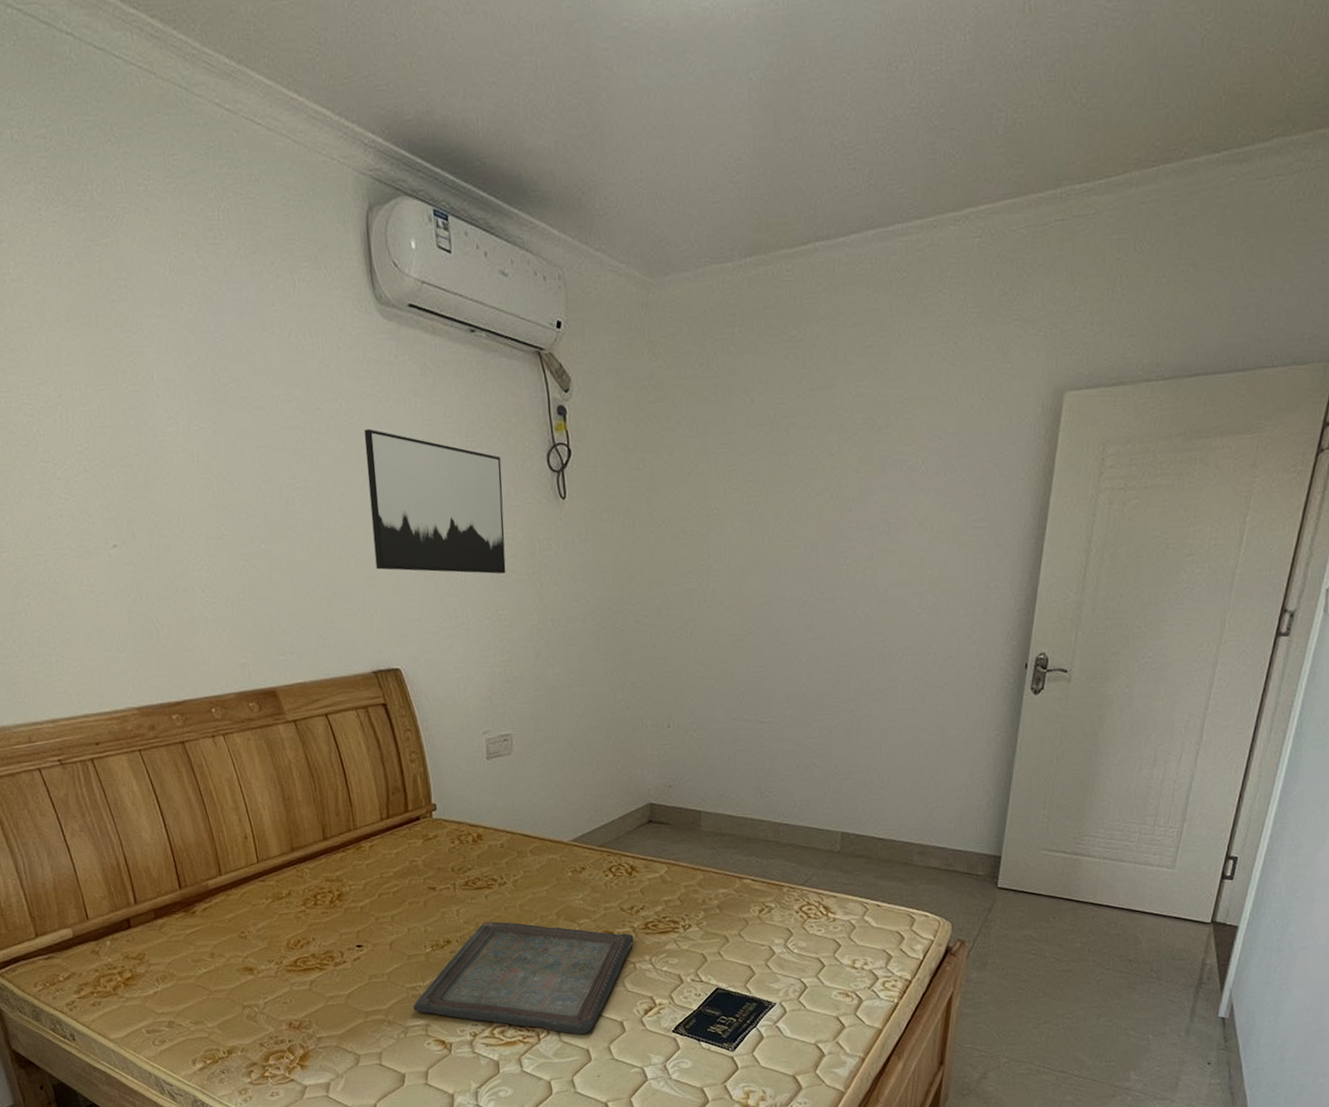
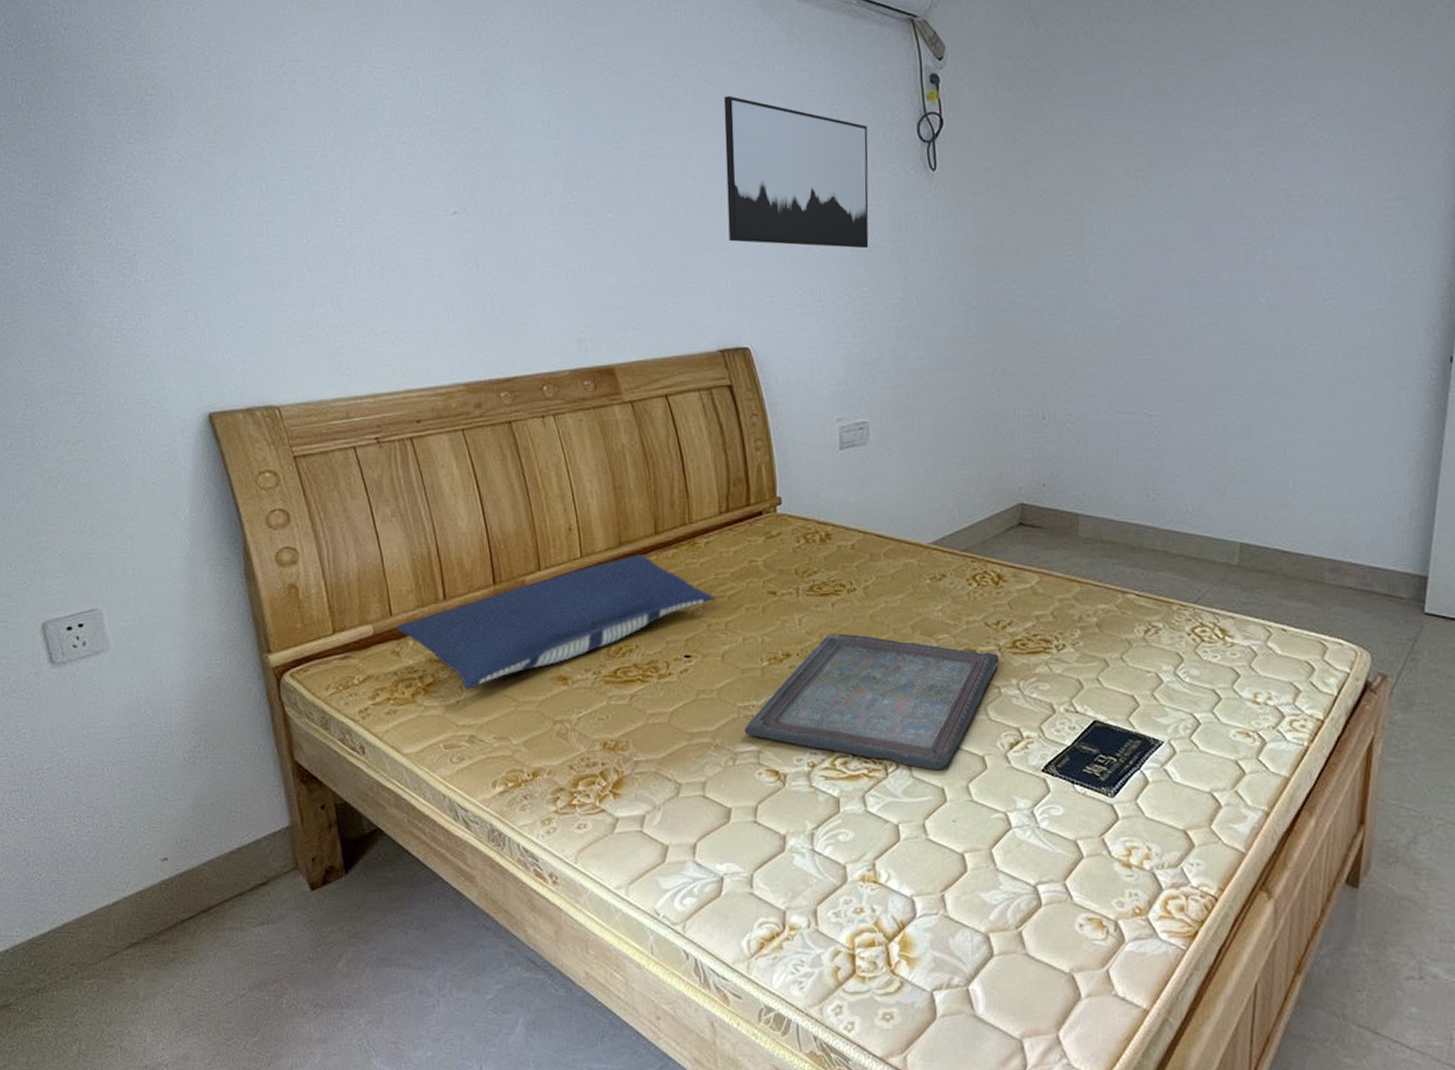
pillow: none [94,858,381,981] -> present [397,554,715,689]

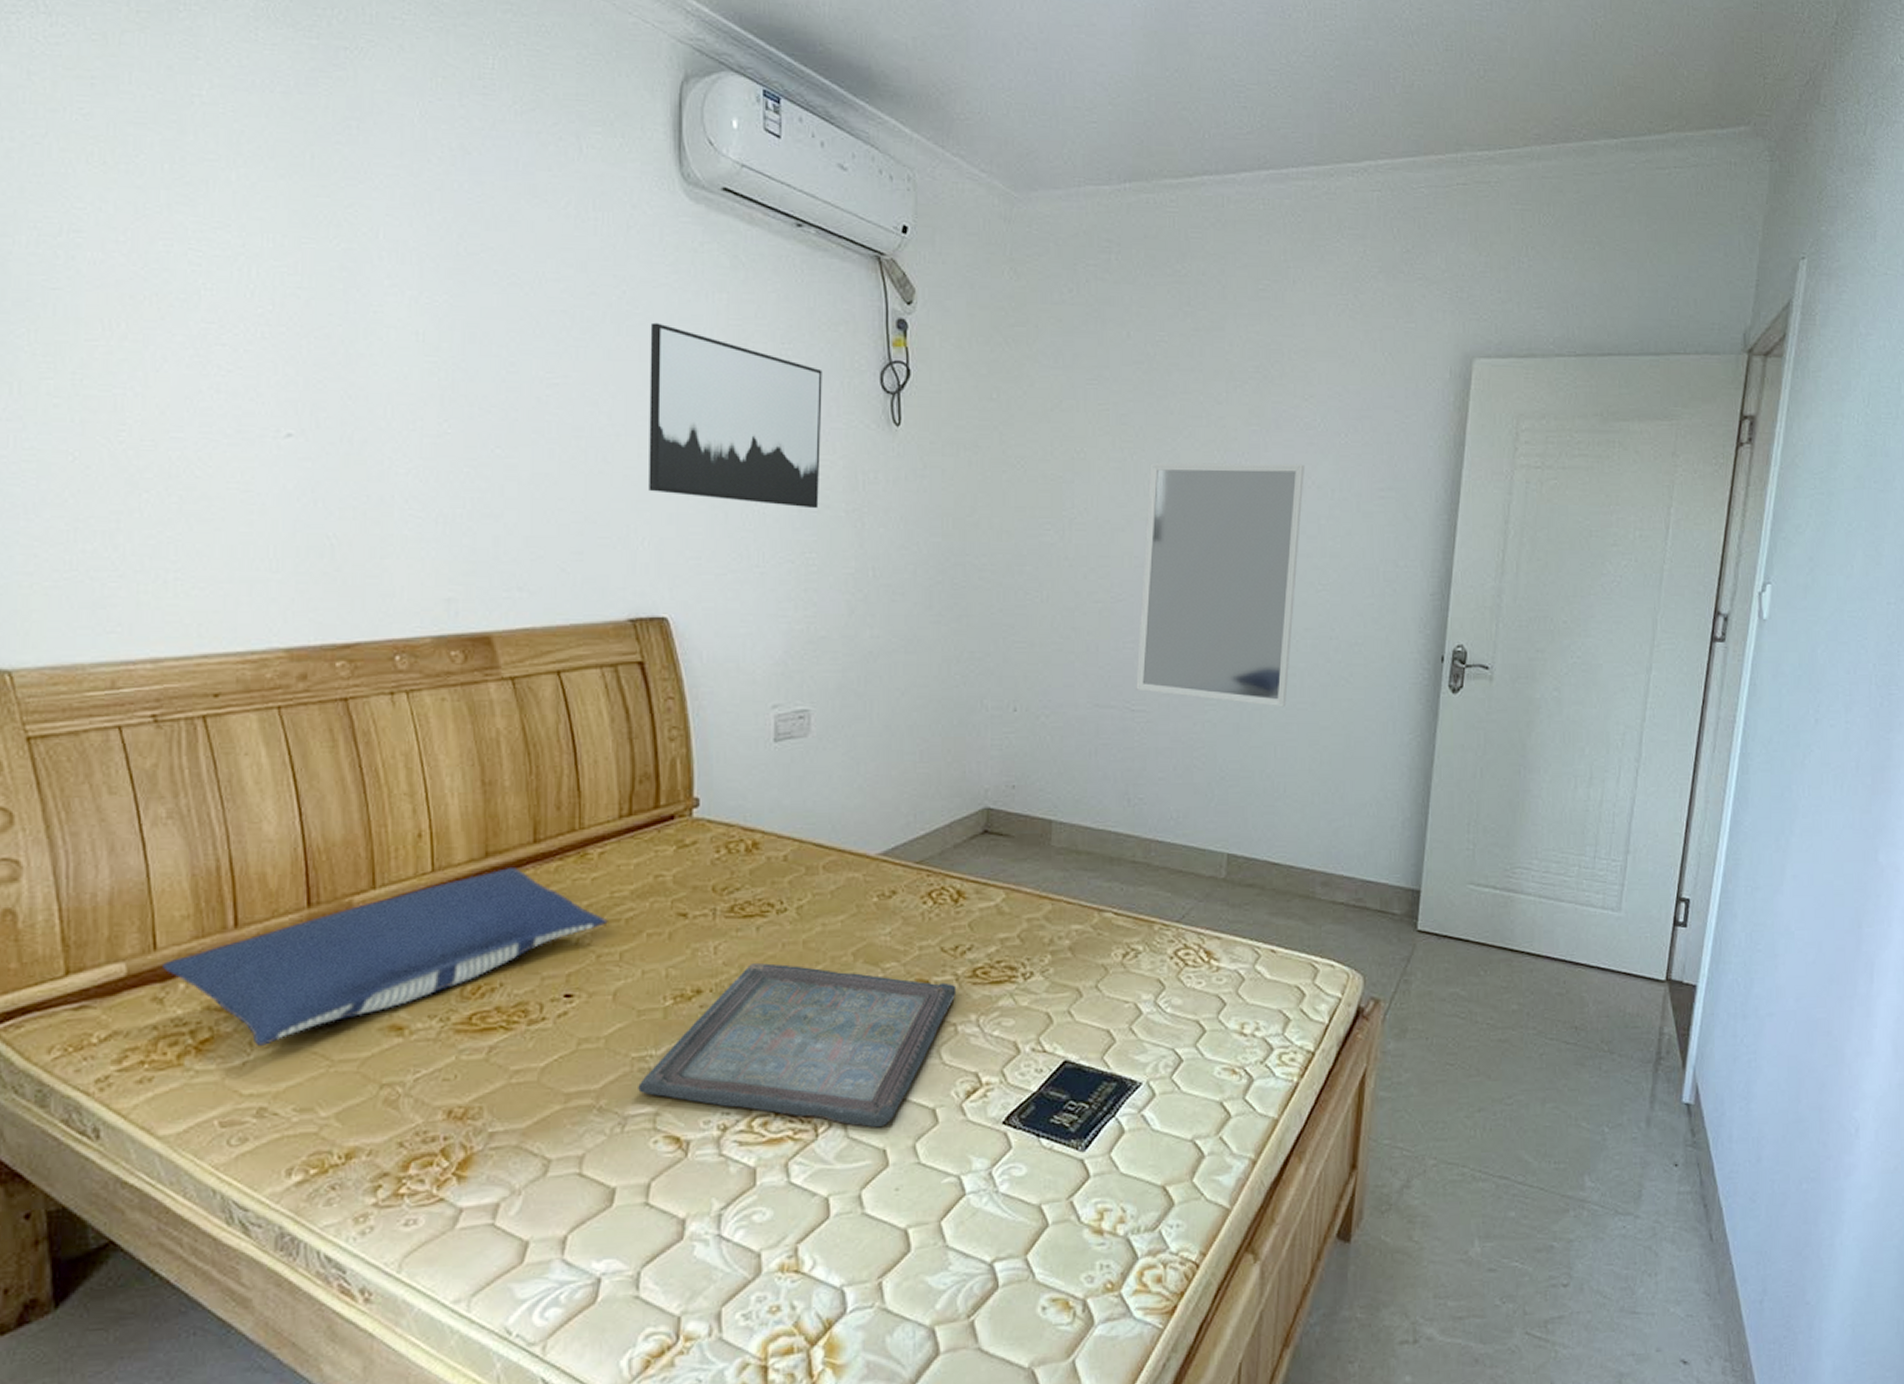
home mirror: none [1152,180,1312,410] -> present [1136,462,1304,707]

